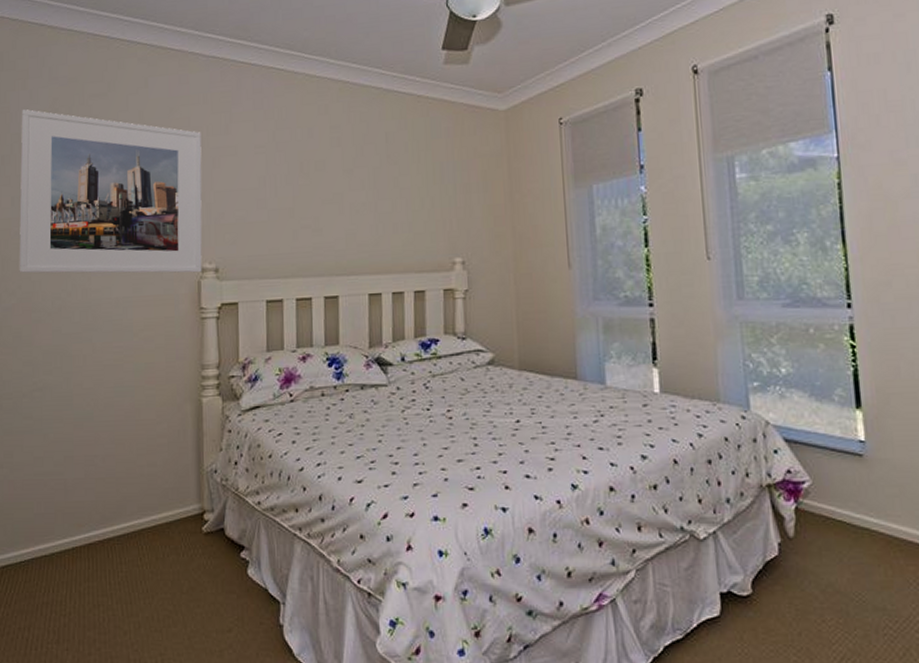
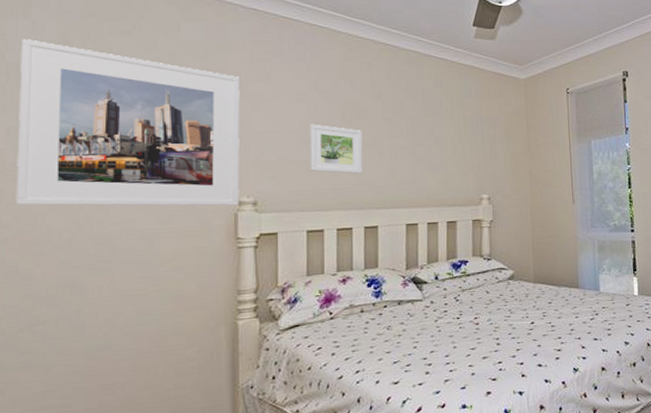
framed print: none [268,179,322,236] -> present [309,124,363,174]

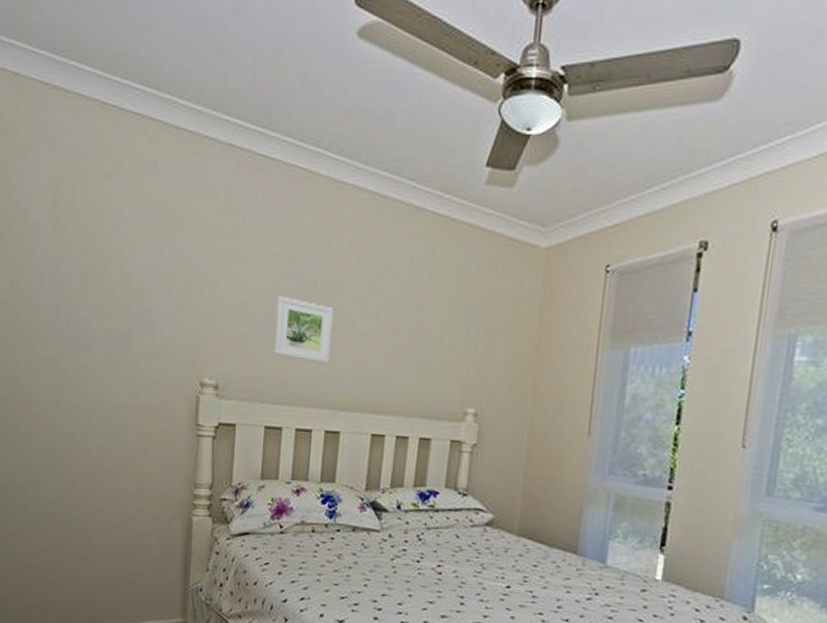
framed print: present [15,39,240,206] -> none [16,182,211,387]

